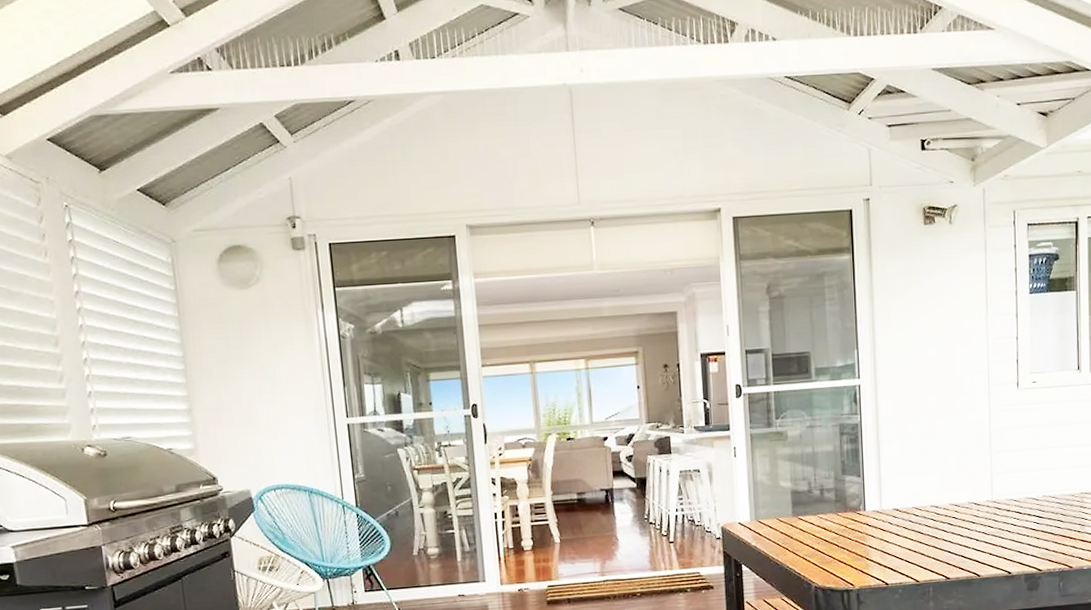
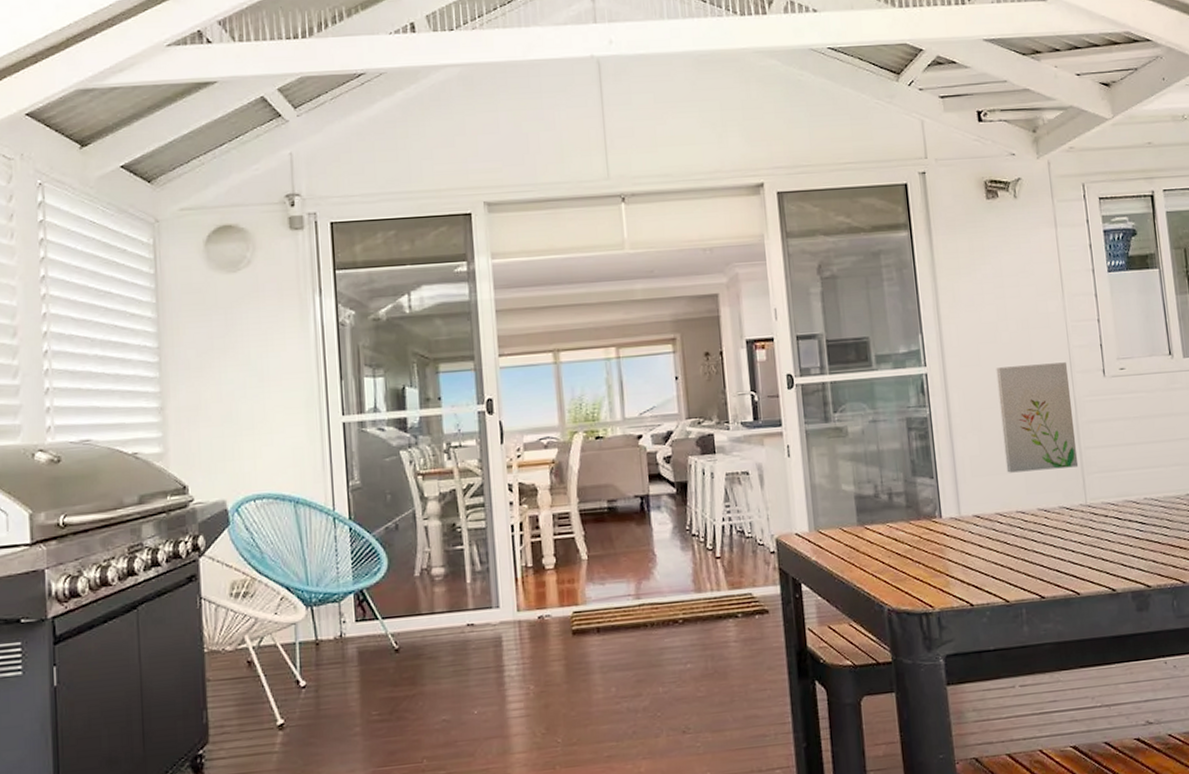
wall art: none [922,376,988,473] -> present [996,362,1079,473]

